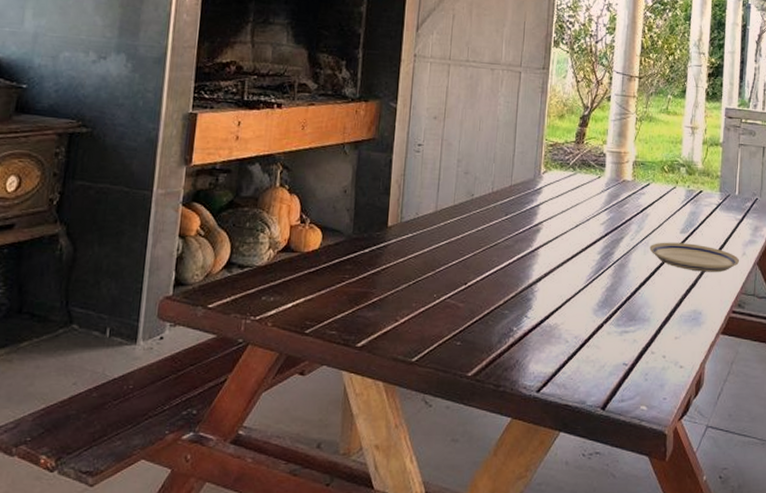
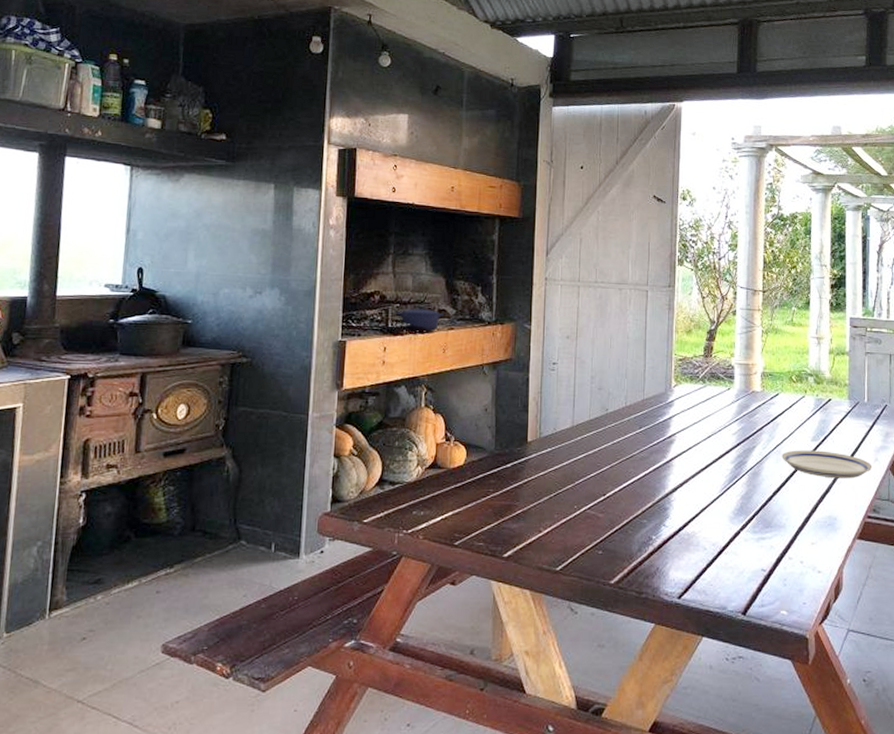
cooking pot: none [253,78,305,108] -> present [396,305,445,333]

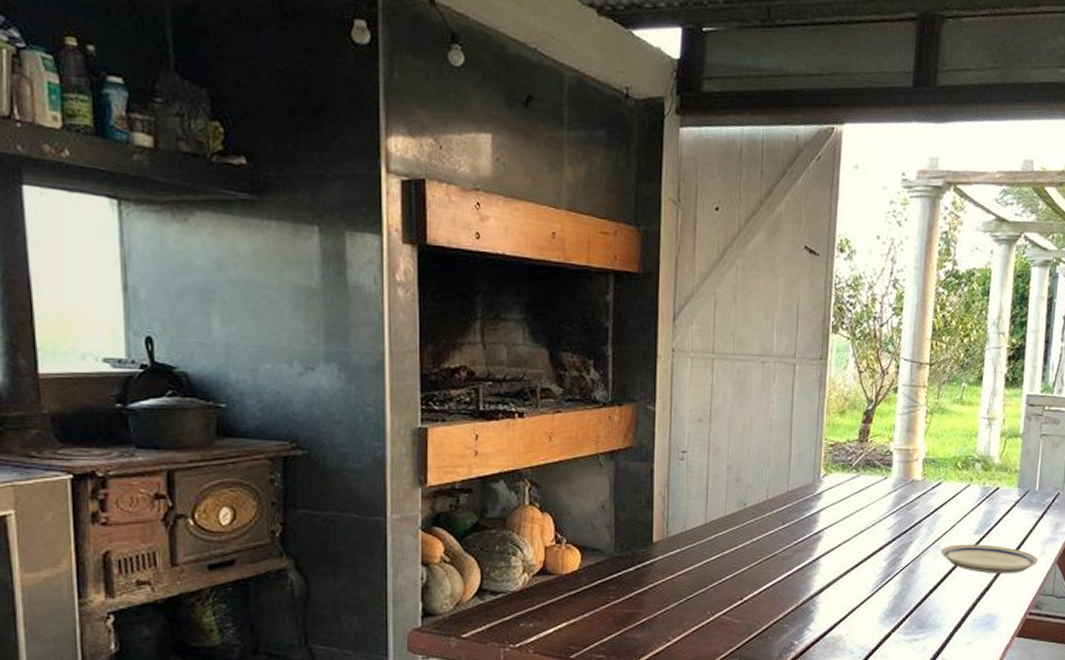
cooking pot: present [396,305,445,333] -> none [489,383,549,417]

